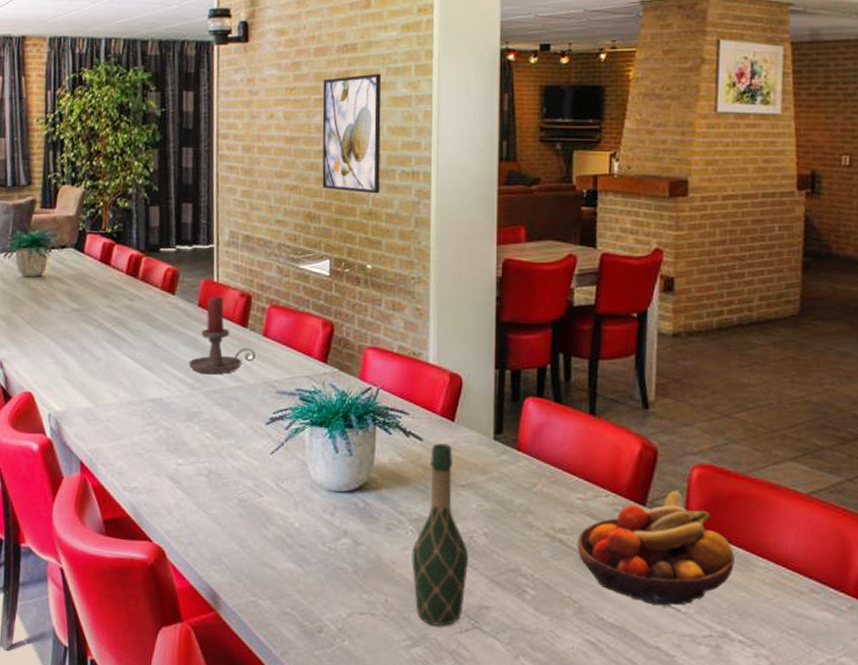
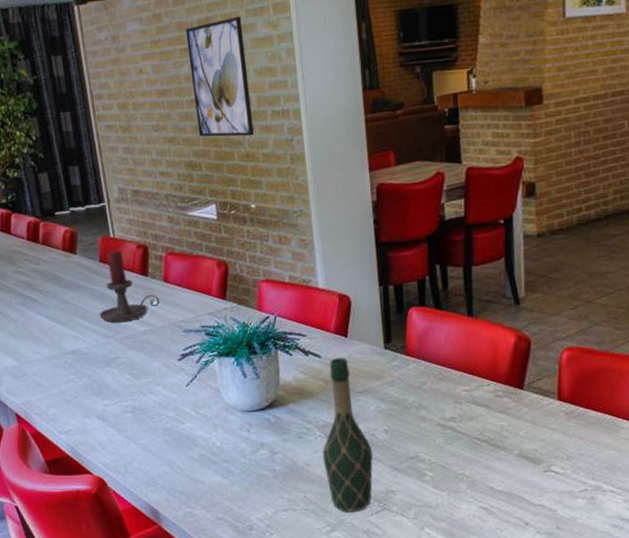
fruit bowl: present [577,490,734,606] -> none [465,372,603,471]

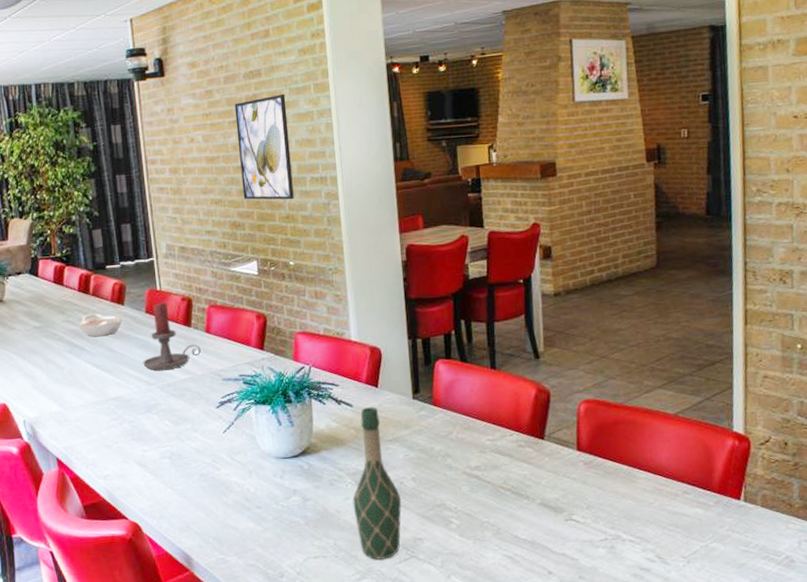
bowl: none [29,263,77,288] -> present [78,313,124,337]

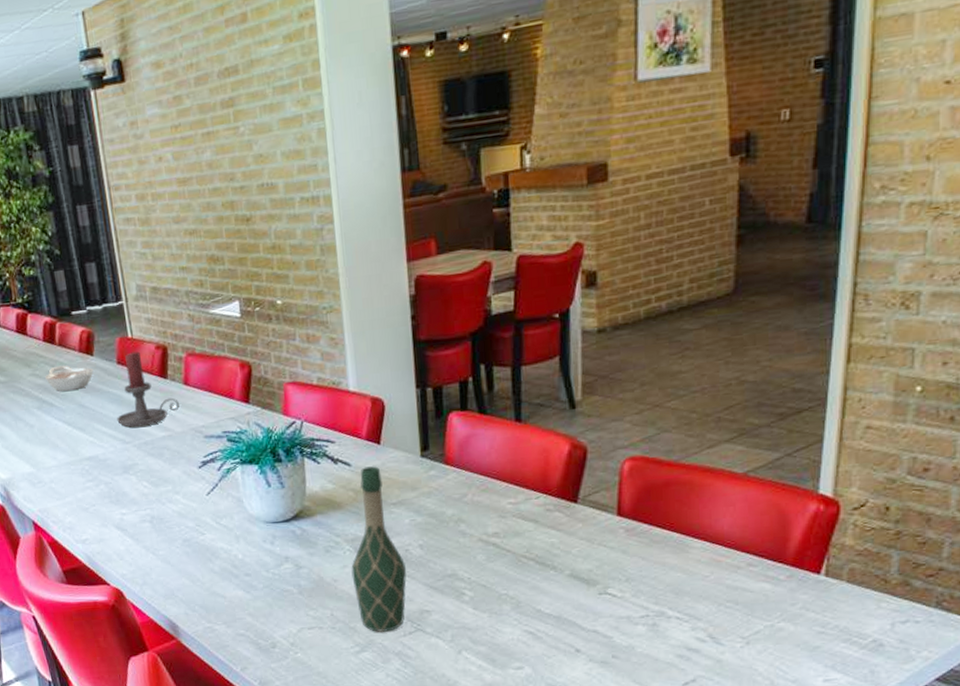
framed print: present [234,94,294,200] -> none [208,94,281,229]

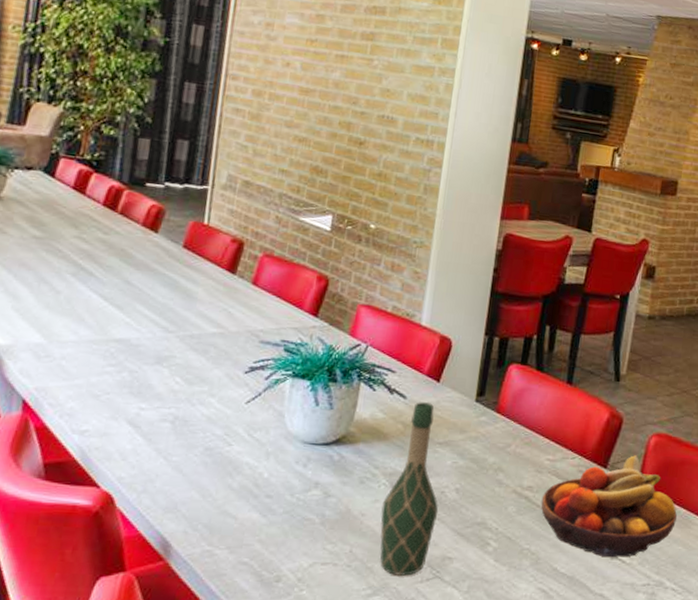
bowl: present [45,365,94,391] -> none [92,234,154,264]
candle holder: present [117,351,179,428] -> none [165,239,242,319]
fruit bowl: none [510,484,669,593] -> present [541,455,677,558]

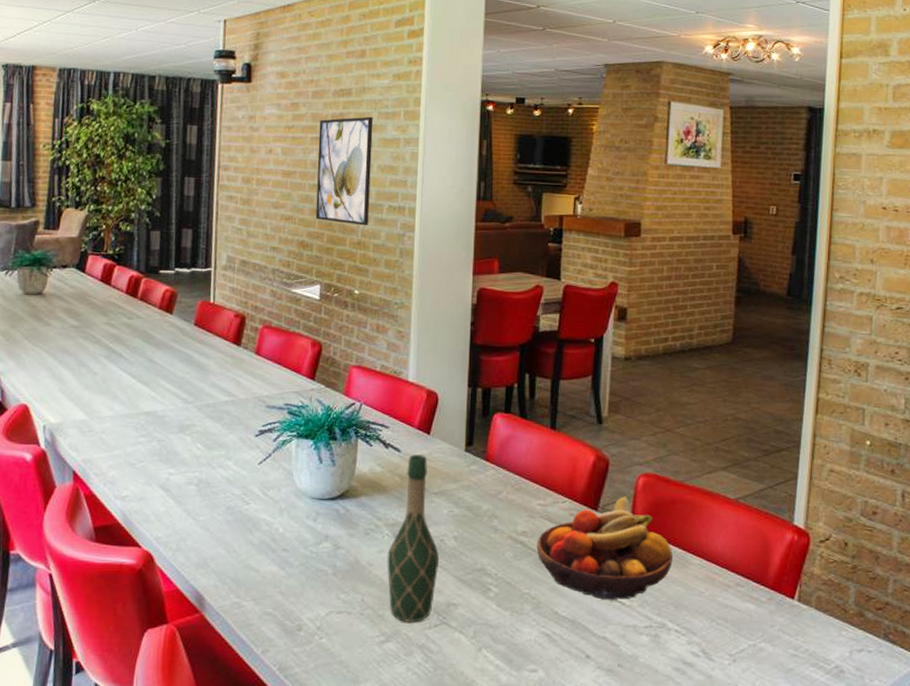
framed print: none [333,36,408,157] -> present [315,116,374,226]

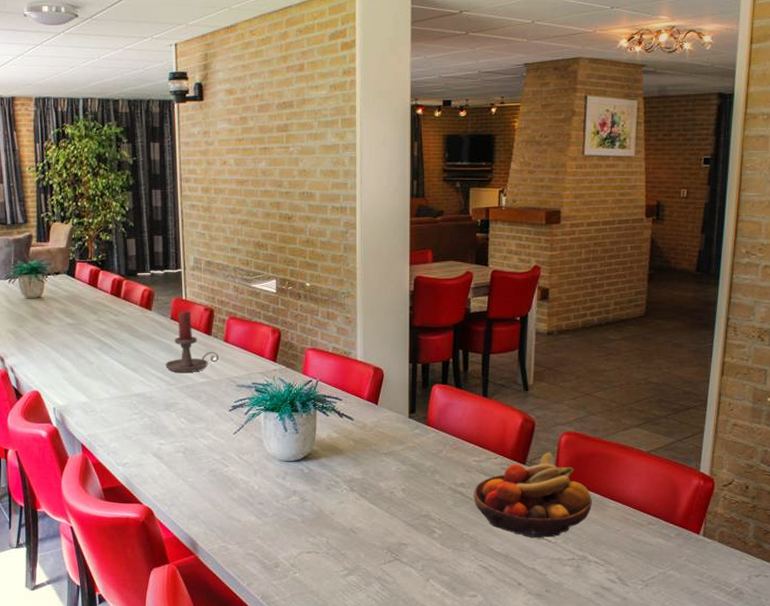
candle holder: none [183,316,247,389] -> present [165,311,219,372]
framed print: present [315,116,374,226] -> none [266,126,315,226]
wine bottle: present [387,454,439,622] -> none [346,422,390,559]

